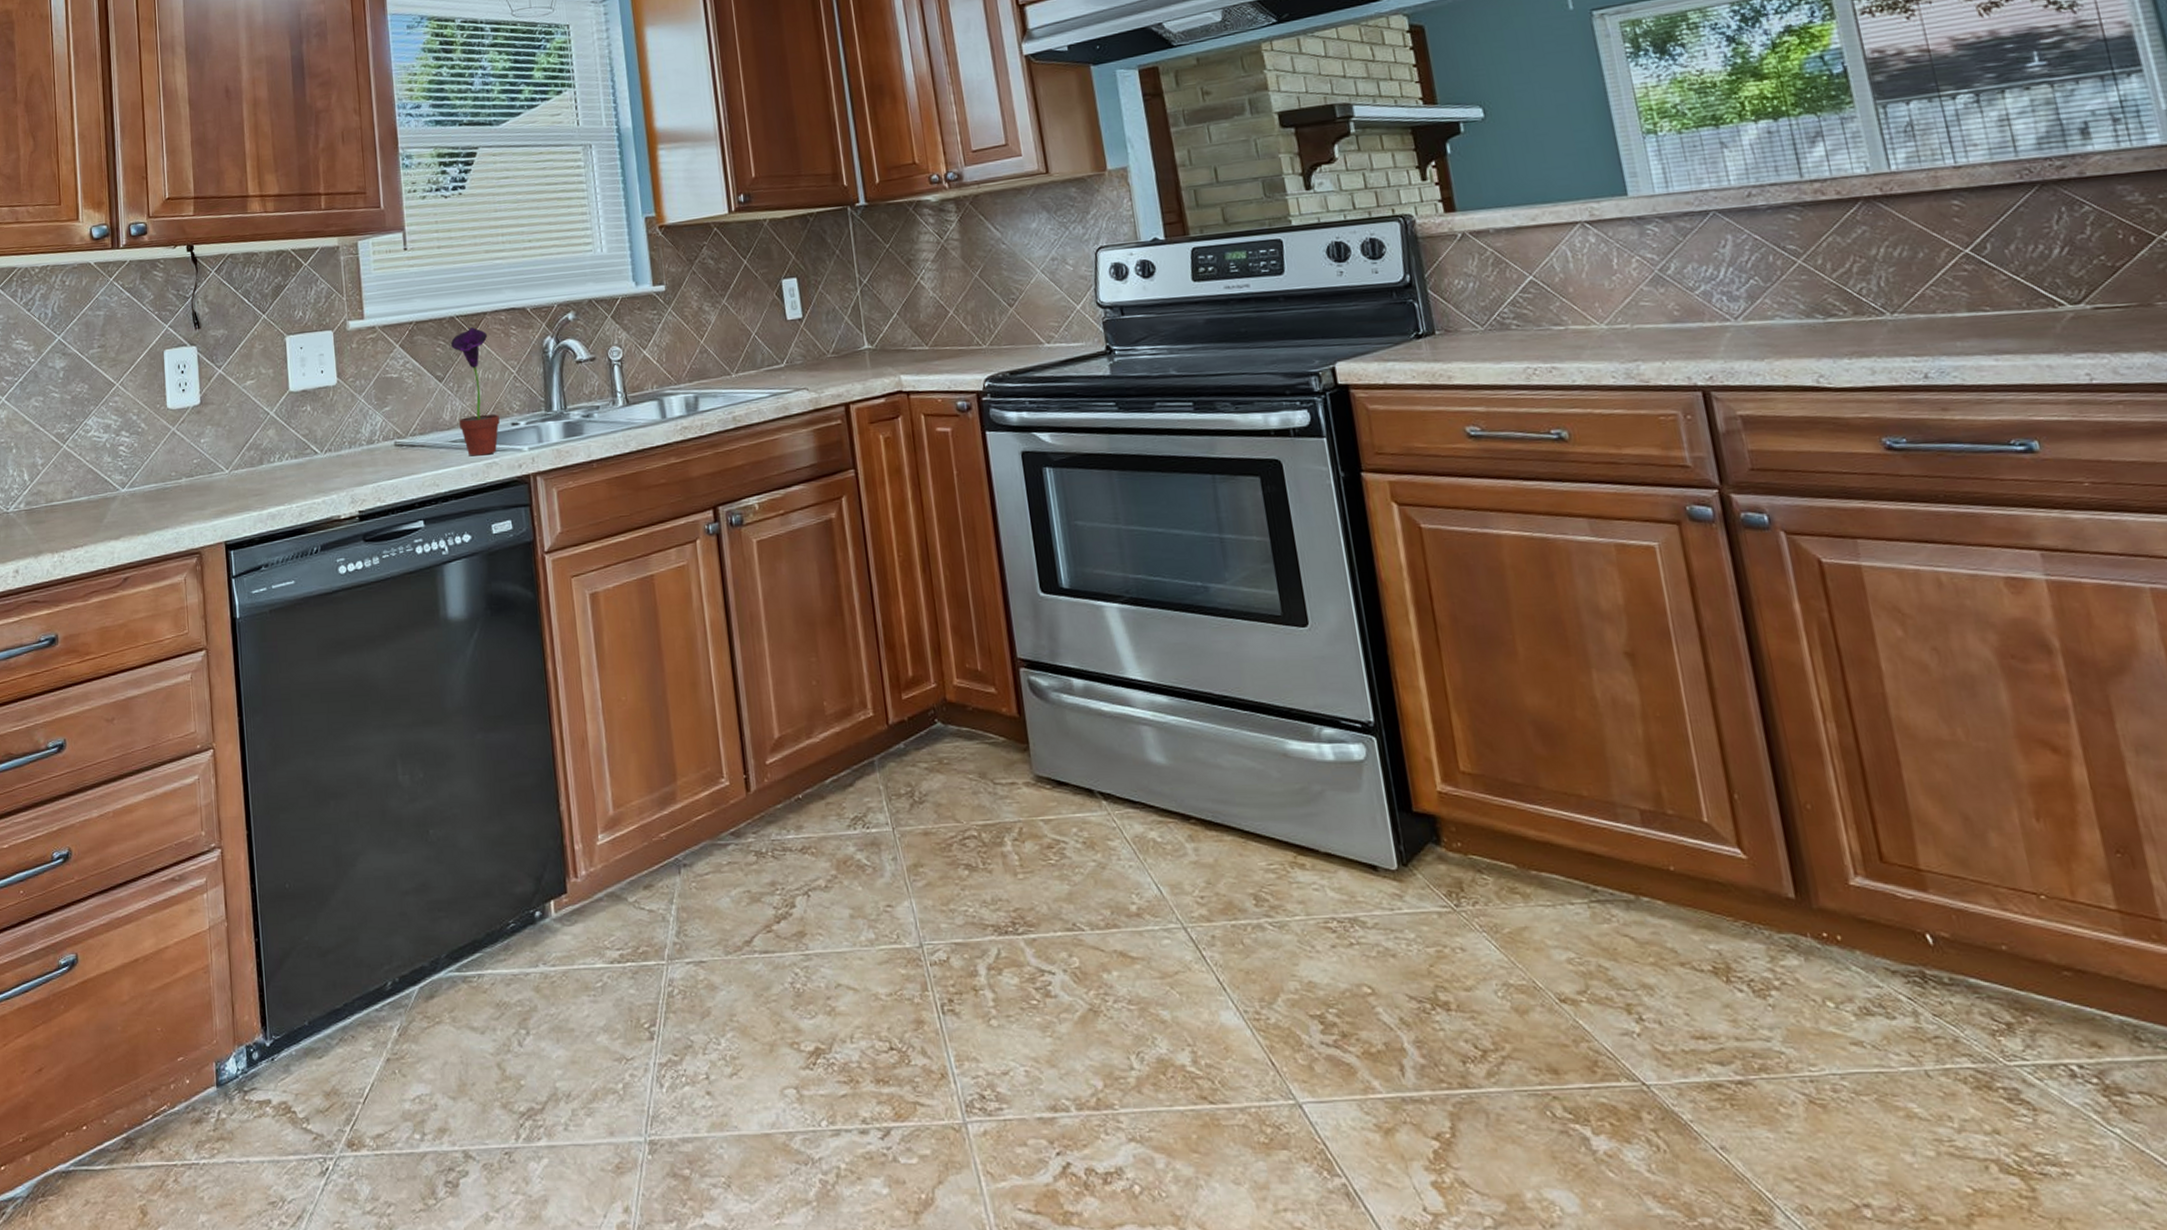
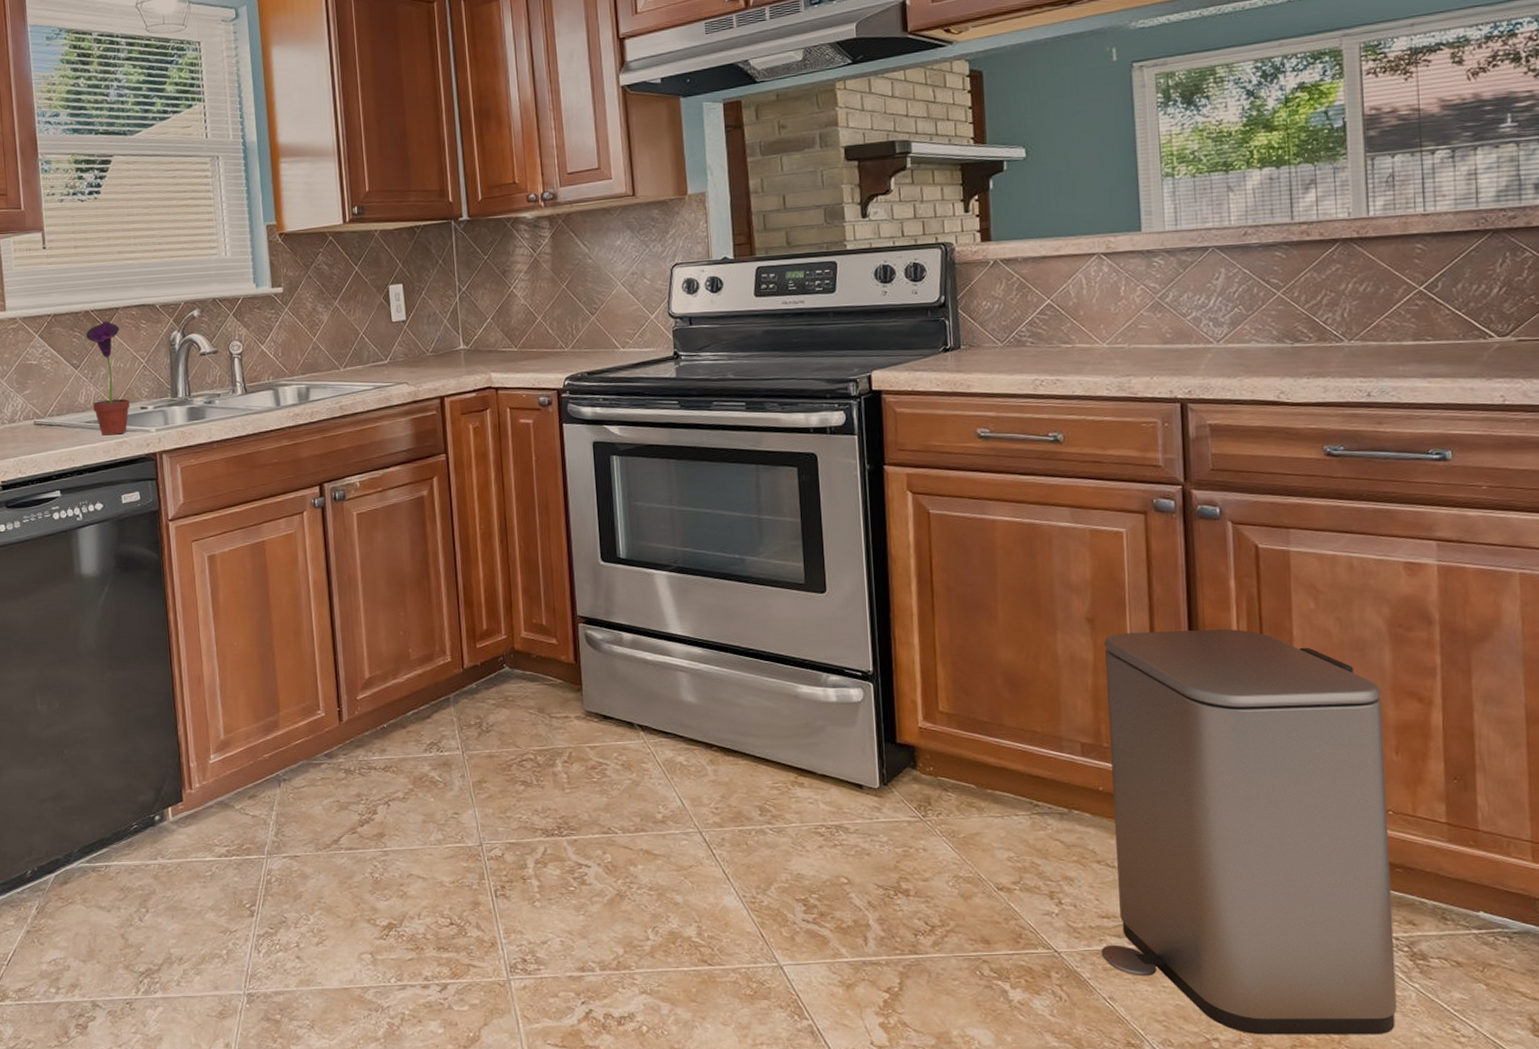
pedal bin: none [1650,663,2100,1200] -> present [1101,629,1397,1035]

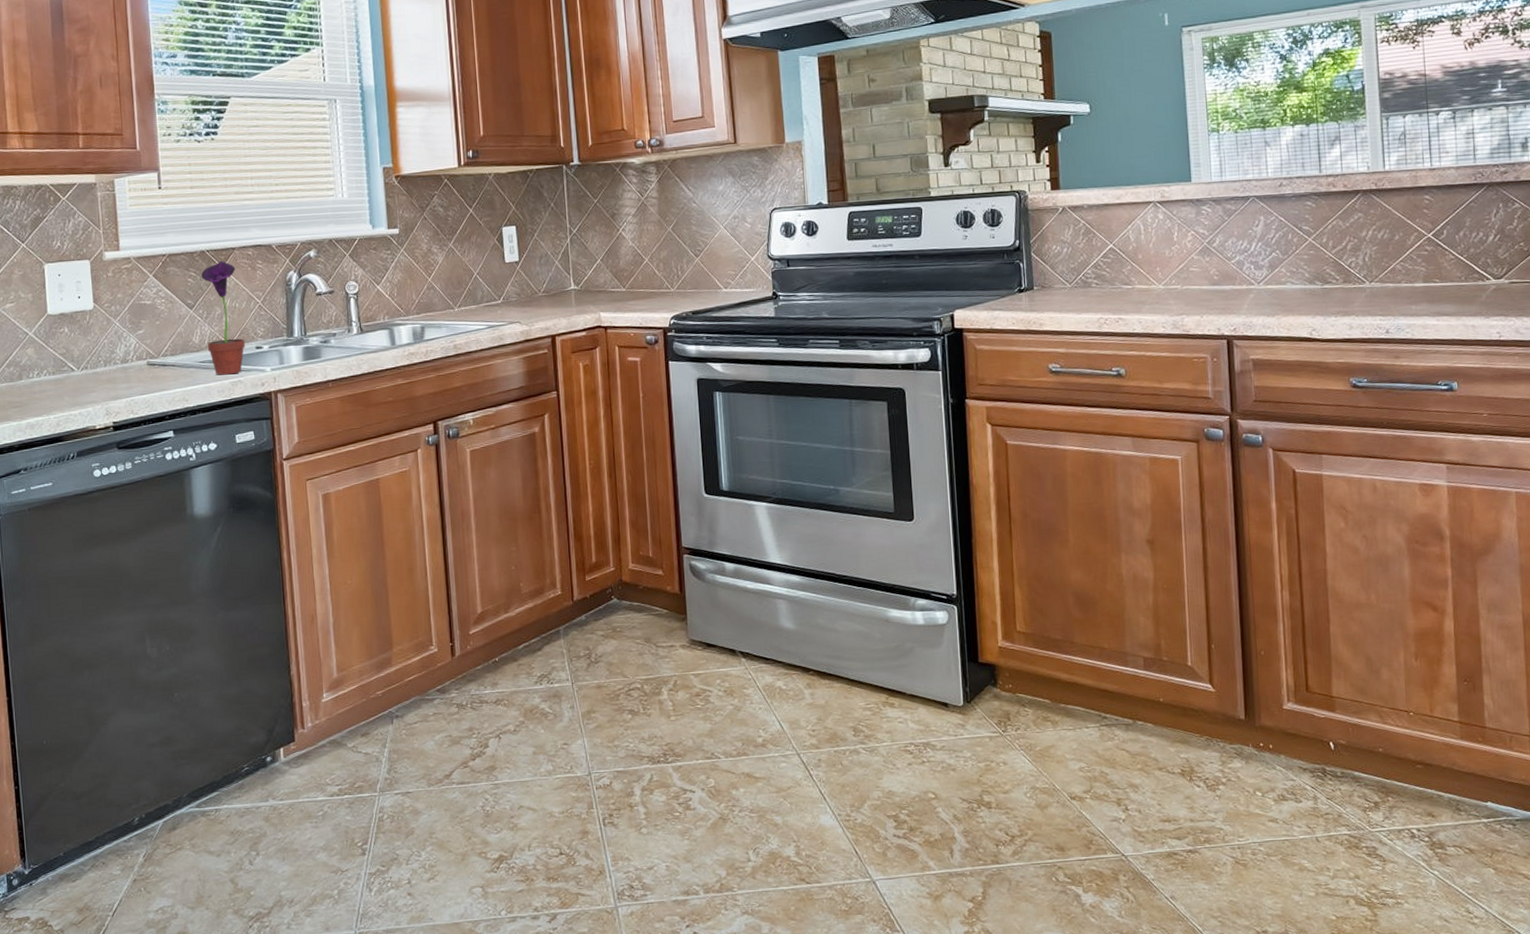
pedal bin: present [1101,629,1397,1035] -> none [1162,548,1420,926]

